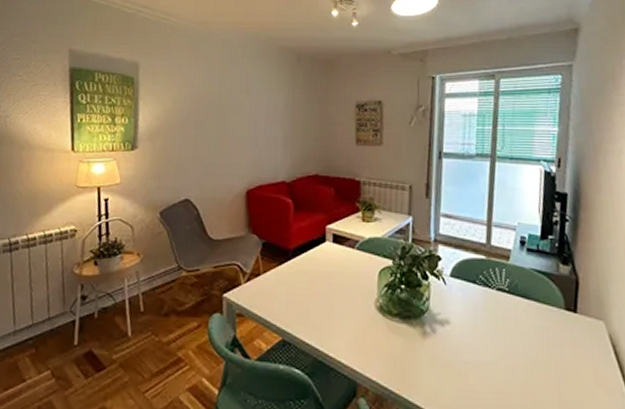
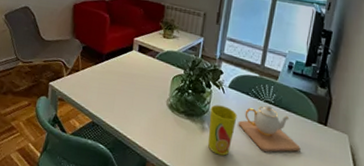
cup: none [430,300,465,366] -> present [208,105,237,156]
teapot: none [467,292,549,355] -> present [238,104,301,152]

